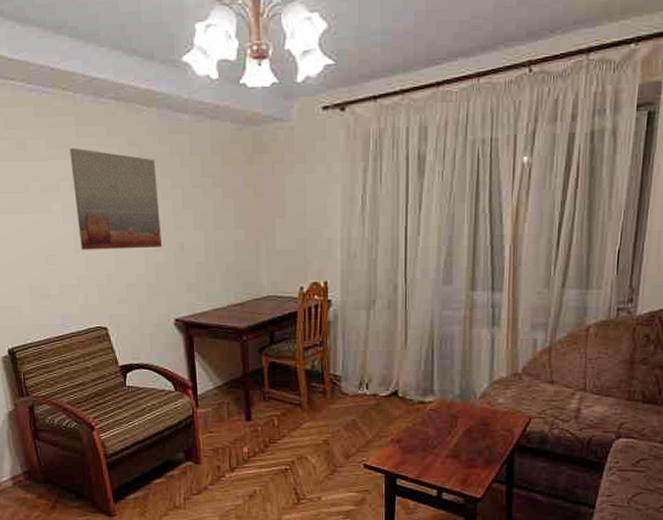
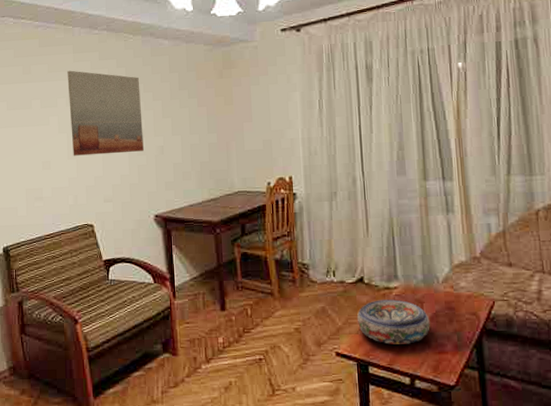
bowl: none [387,414,463,458] -> present [356,299,430,345]

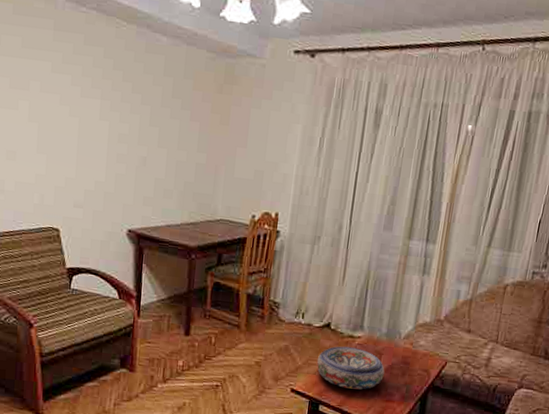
wall art: present [67,70,144,156] -> none [43,49,129,159]

